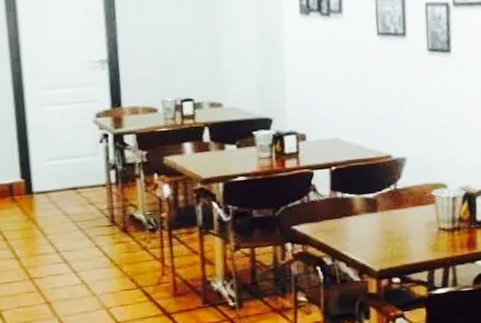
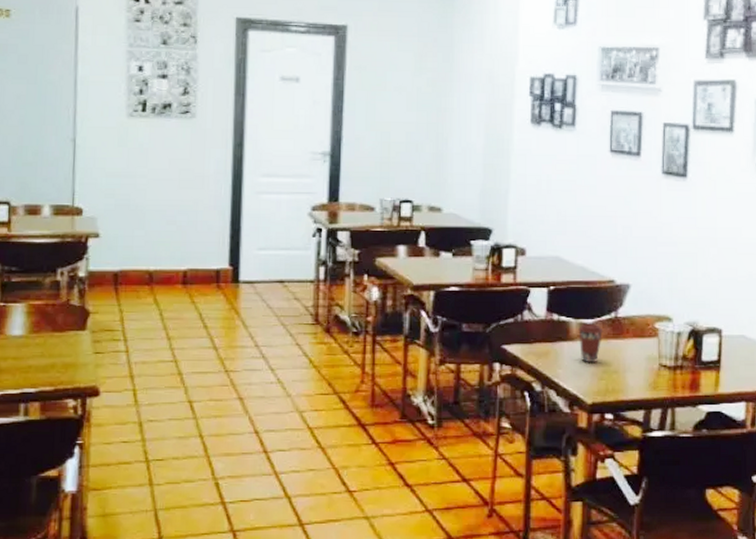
coffee cup: none [361,197,385,234] -> present [578,323,604,362]

